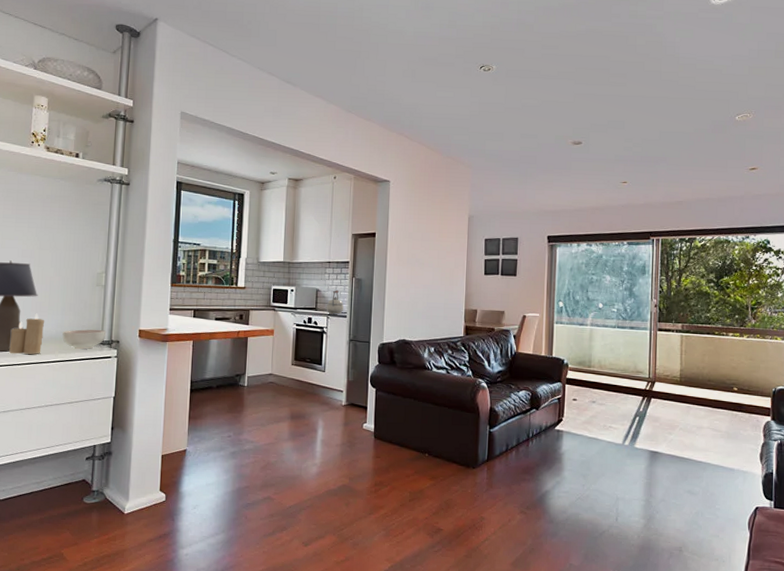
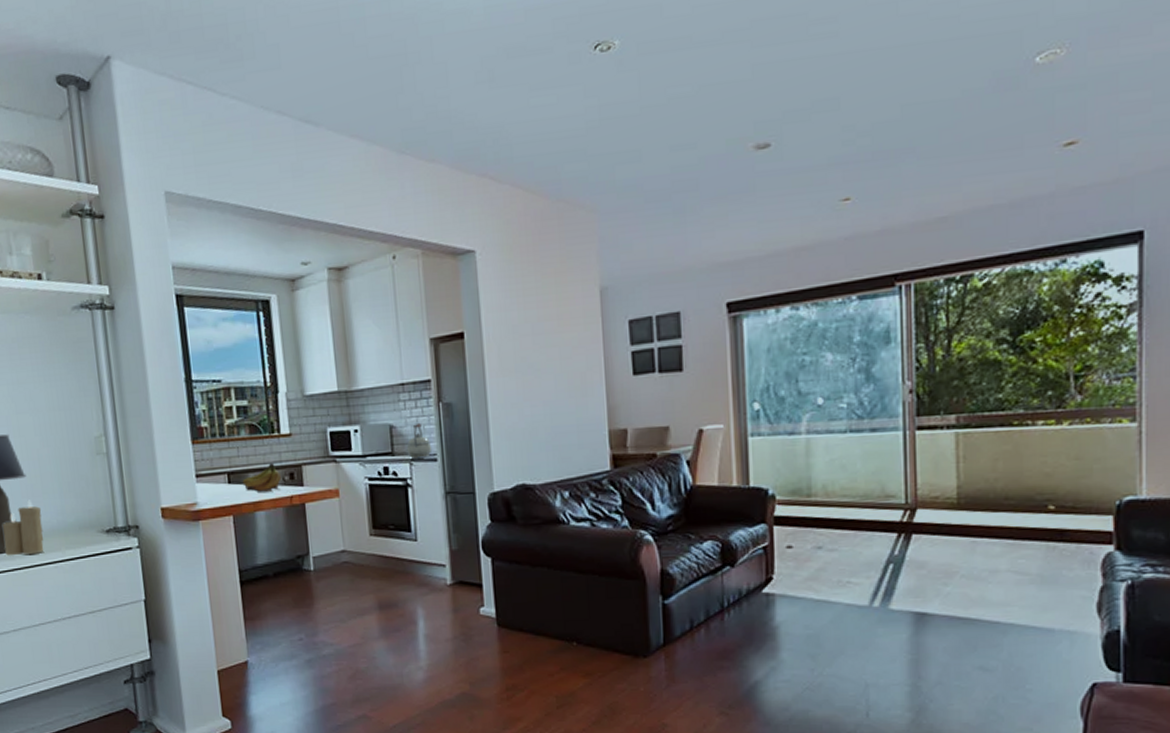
bowl: present [62,329,107,350] -> none [64,513,120,543]
fruit: none [203,306,234,327] -> present [241,463,282,494]

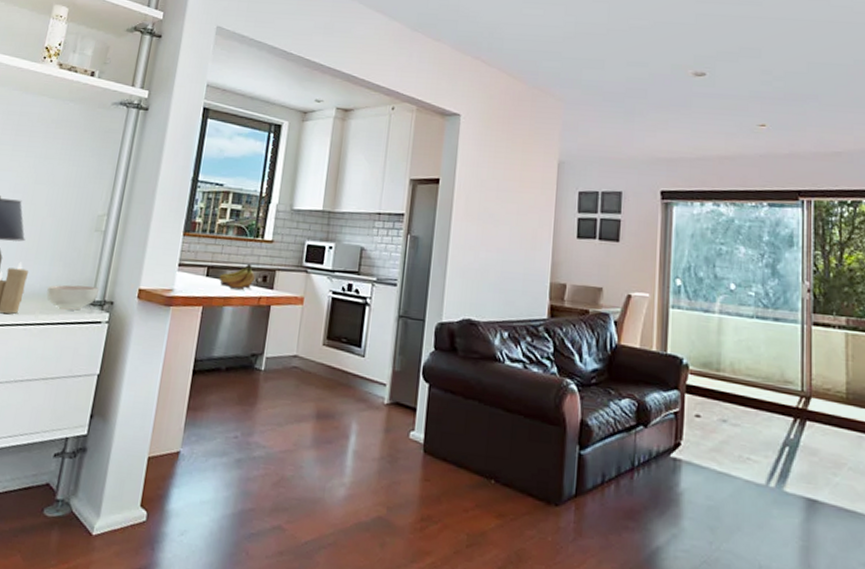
bowl: none [64,513,120,543] -> present [46,284,100,311]
kettle: present [406,423,433,459] -> none [371,250,395,282]

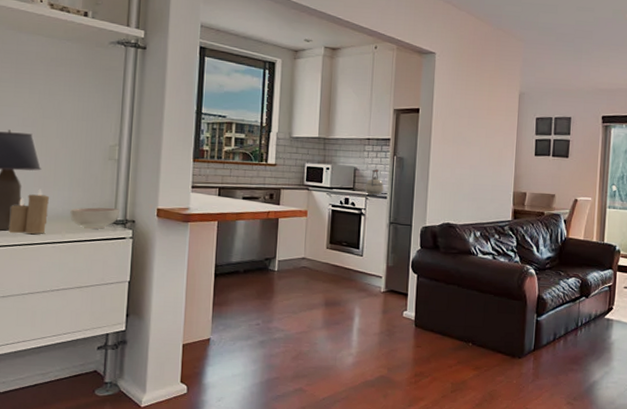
fruit: present [218,263,256,291] -> none [229,184,263,207]
kettle: none [371,250,395,282] -> present [364,169,384,195]

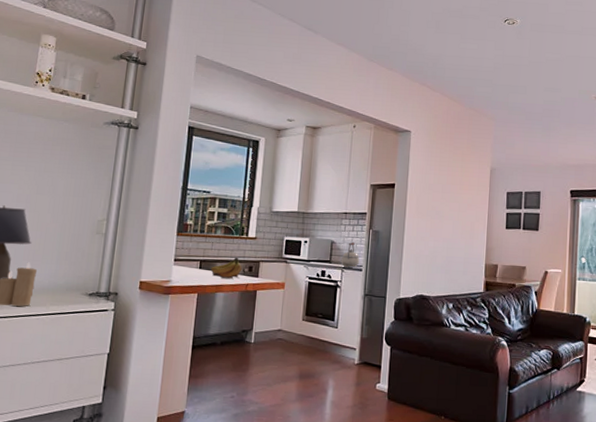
bowl: present [69,207,120,230] -> none [55,280,104,302]
fruit: none [229,184,263,207] -> present [209,257,243,279]

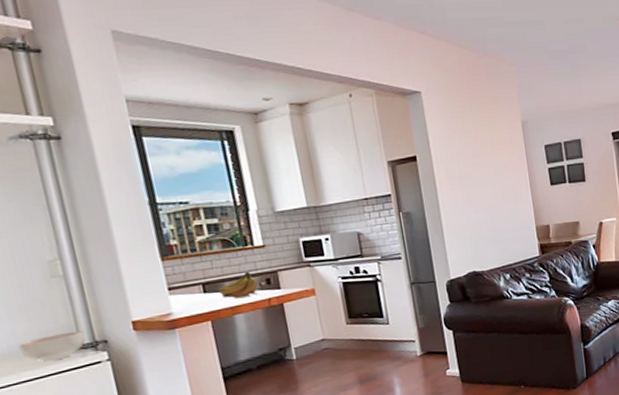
bowl: none [55,280,104,302] -> present [17,331,85,363]
kettle: present [341,242,360,268] -> none [373,230,397,259]

